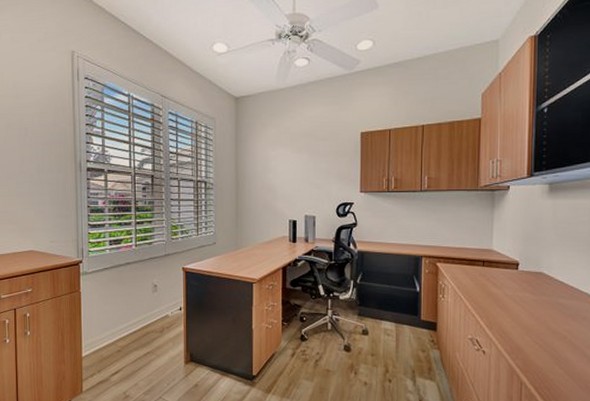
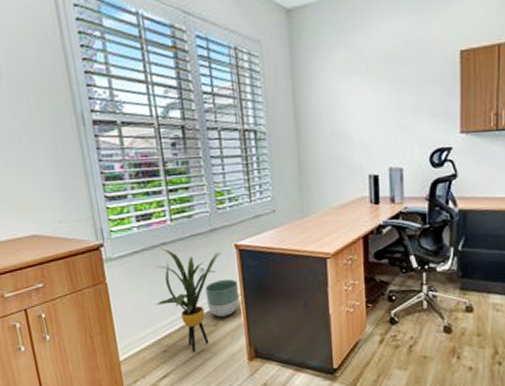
house plant: none [117,267,171,354] -> present [155,248,221,353]
planter: none [156,294,182,325] -> present [205,279,240,317]

